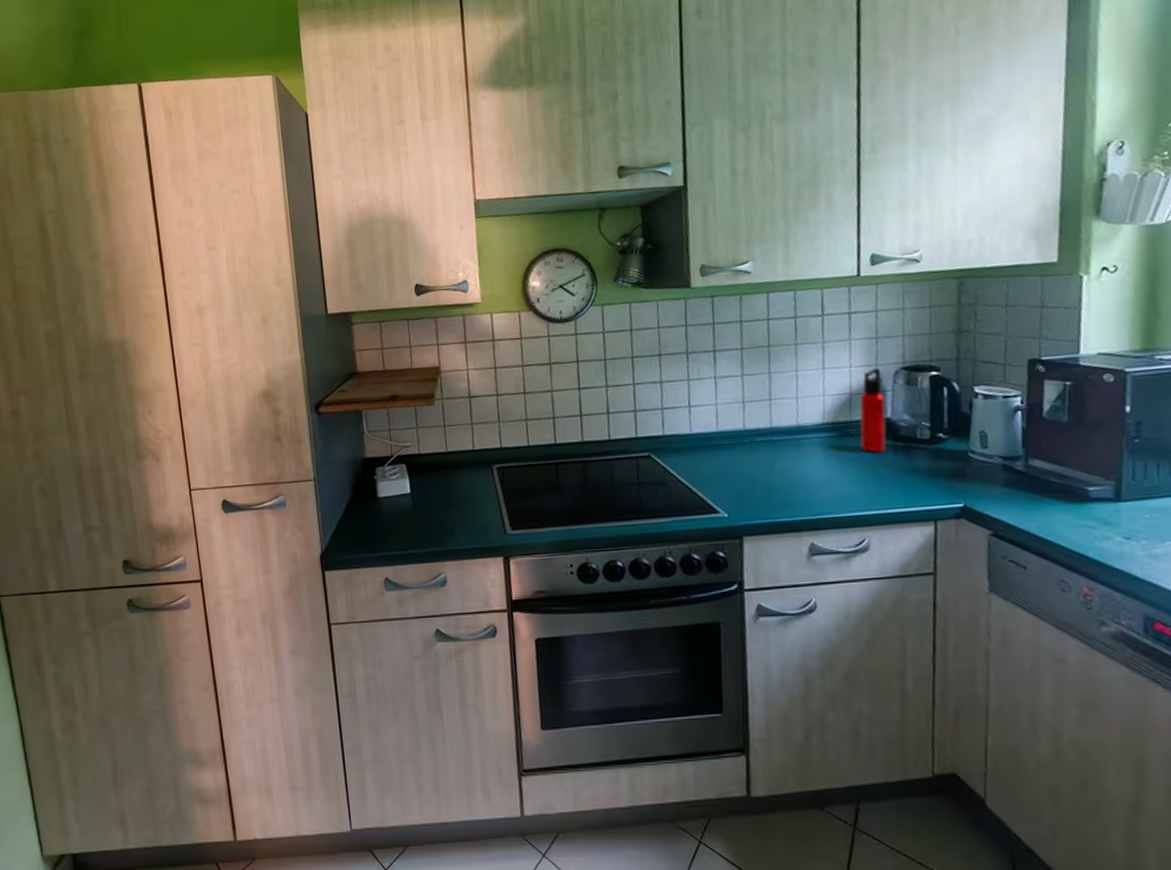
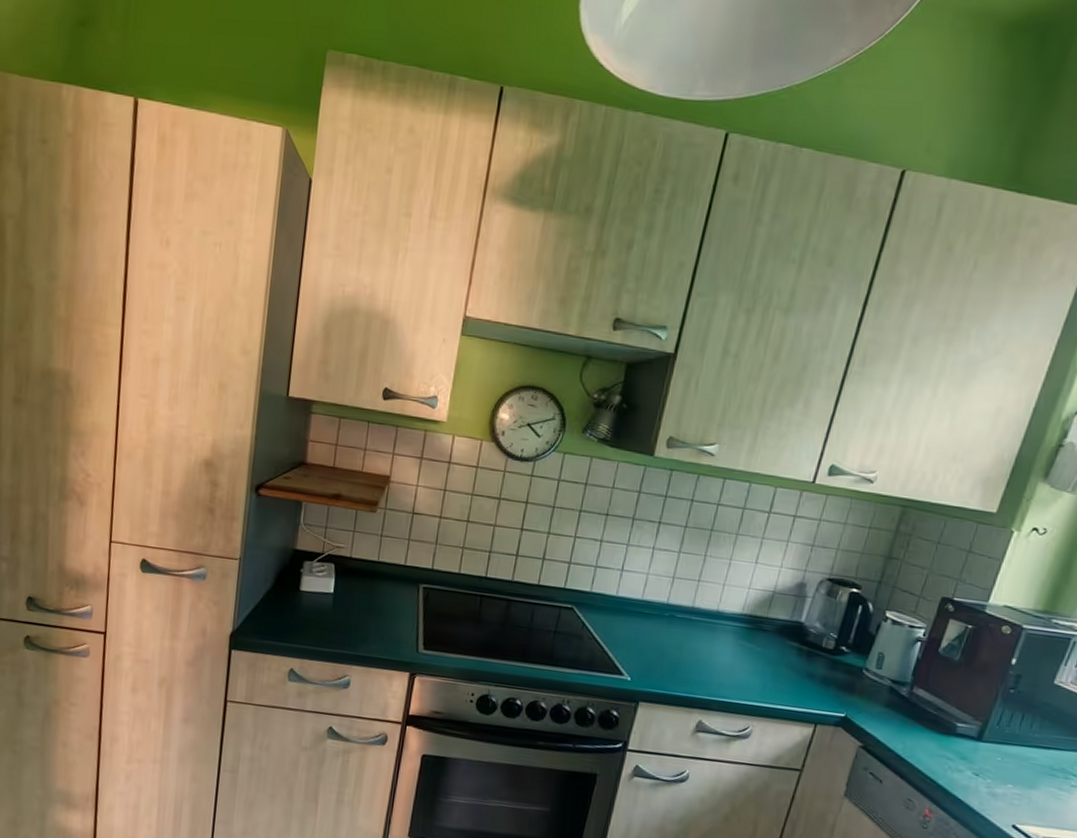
water bottle: present [859,368,887,453] -> none [769,573,807,653]

